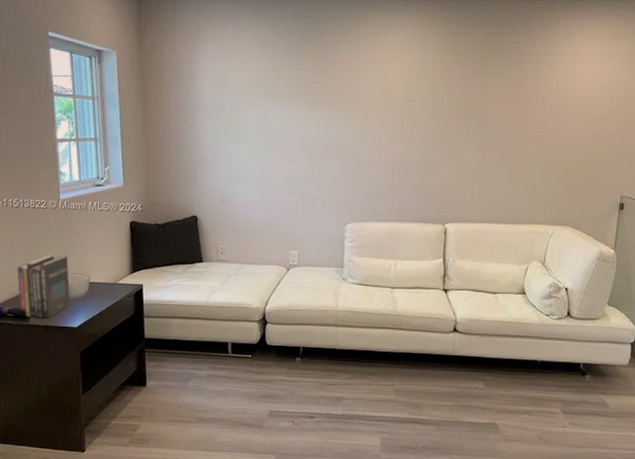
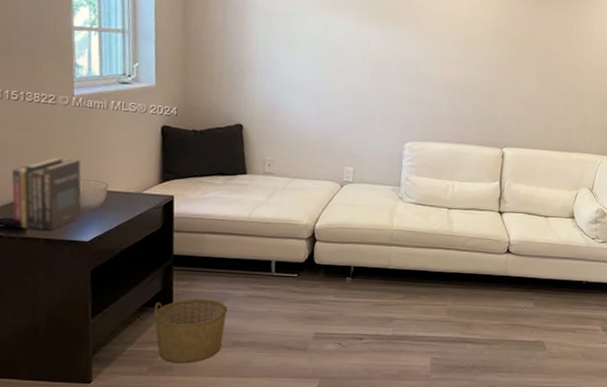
basket: none [131,378,192,437] -> present [153,298,228,364]

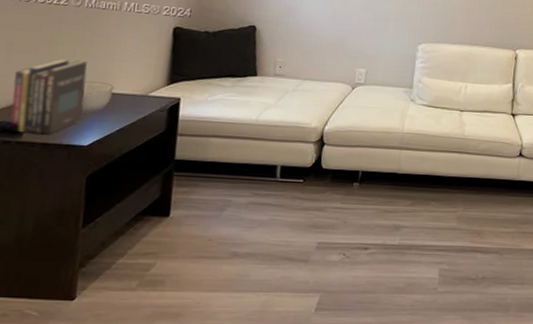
basket: present [153,298,228,364] -> none [148,206,228,278]

